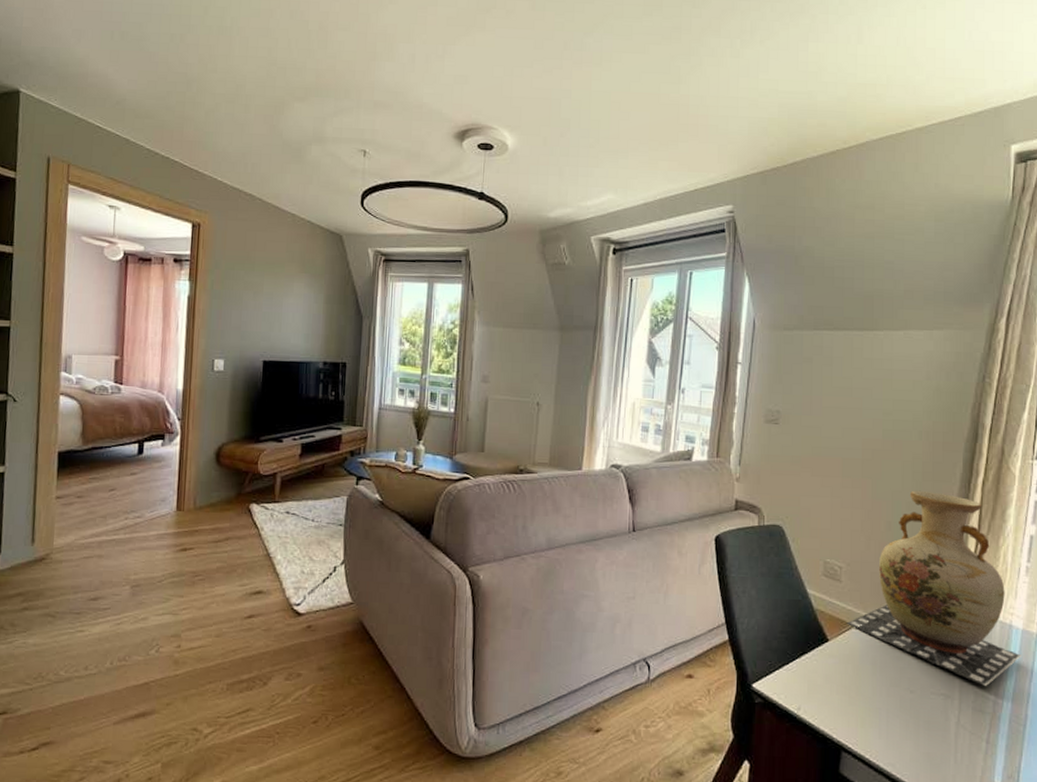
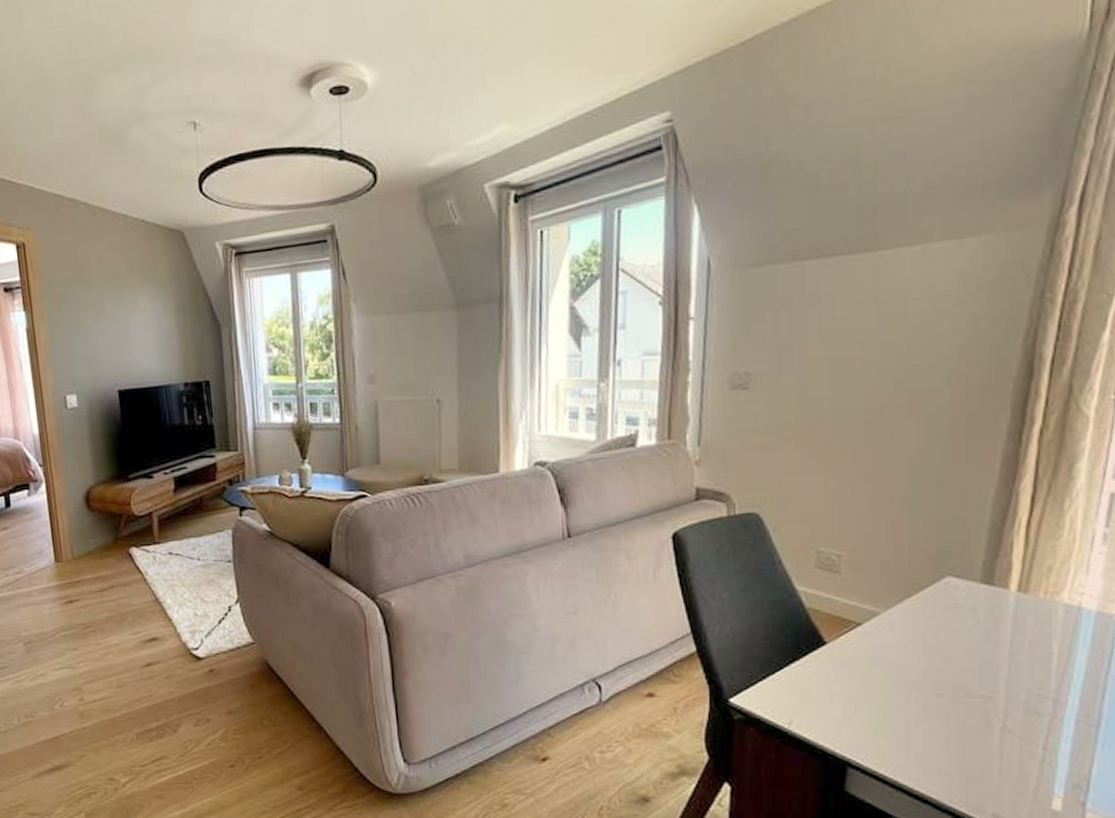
vase: present [847,490,1021,686] -> none [850,451,1095,683]

